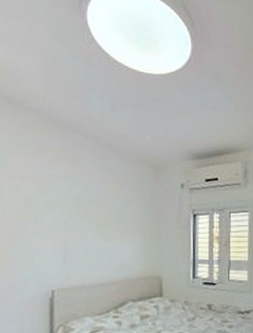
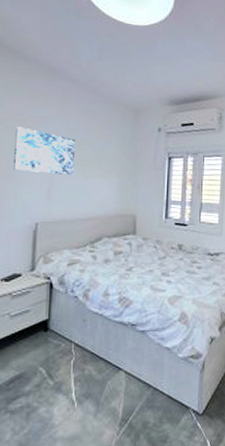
wall art: none [21,186,91,237] -> present [13,127,75,175]

